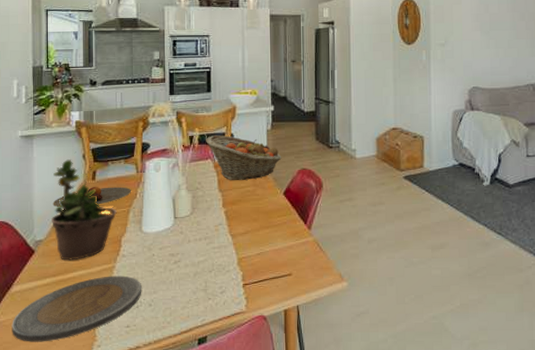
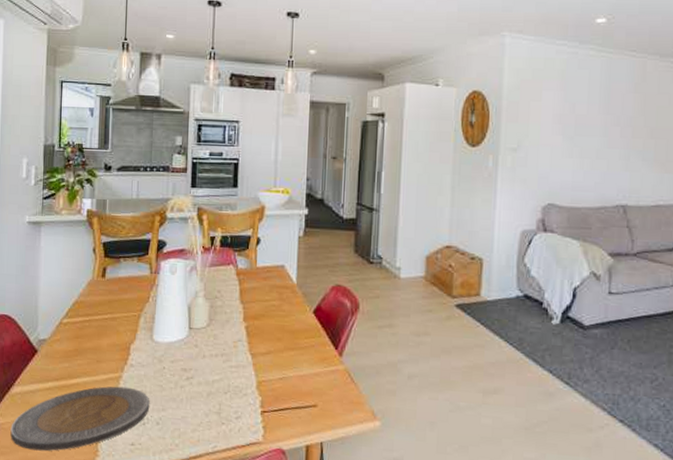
potted plant: present [51,151,117,261] -> none [56,244,127,365]
plate: present [53,186,131,207] -> none [59,284,143,306]
fruit basket: present [206,135,282,180] -> none [229,238,314,293]

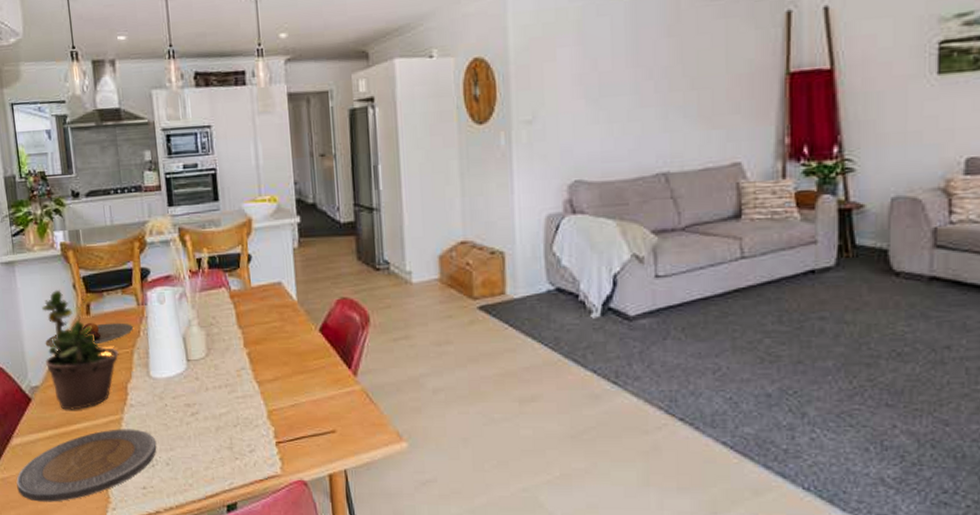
potted plant: none [56,244,127,365] -> present [42,280,119,410]
plate: none [59,284,143,306] -> present [45,322,133,347]

